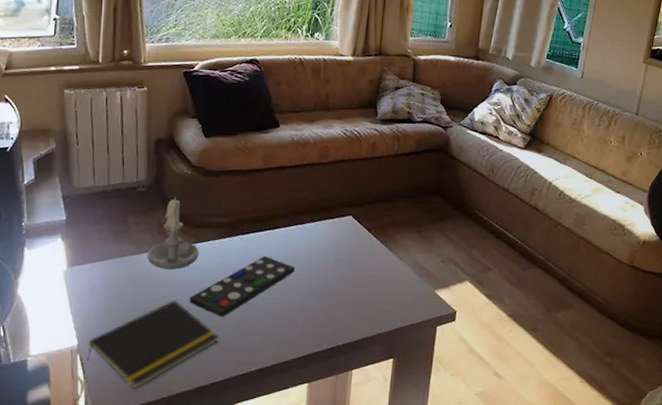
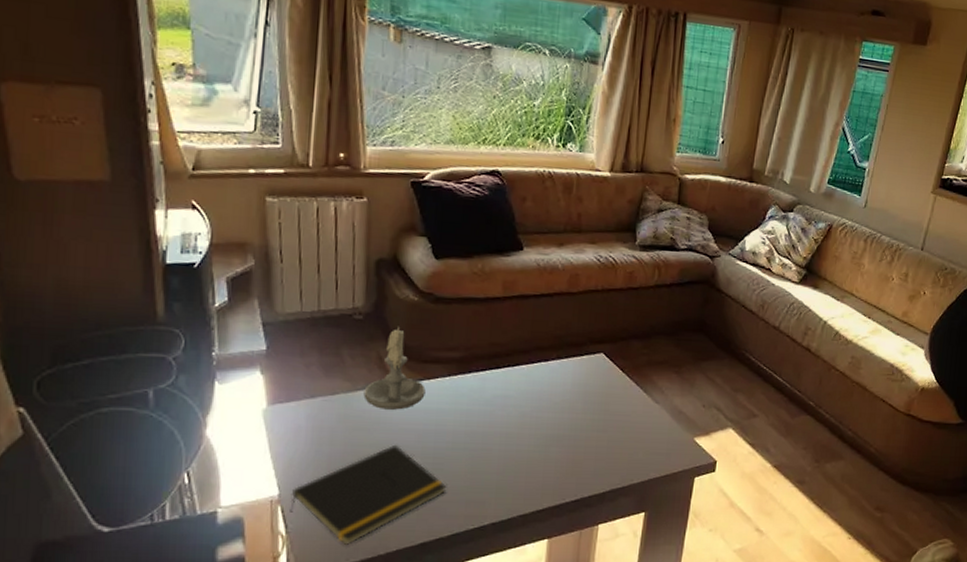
remote control: present [189,255,296,318] -> none [412,396,538,466]

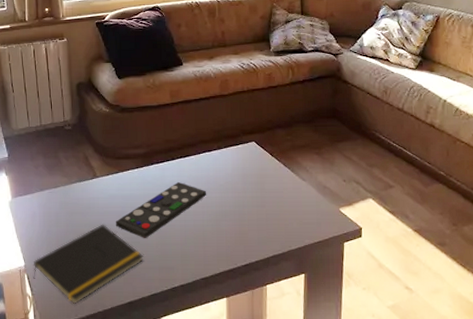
candle: present [363,326,426,410] -> none [77,132,121,197]
remote control: none [412,396,538,466] -> present [115,181,207,239]

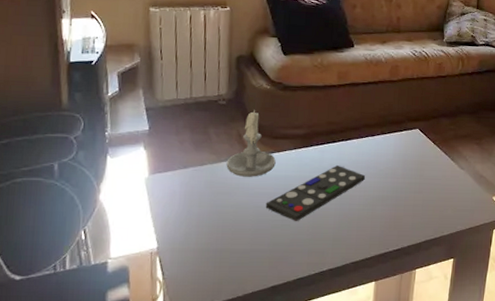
notepad: present [33,224,144,304] -> none [166,205,293,288]
candle: none [77,132,121,197] -> present [226,109,276,177]

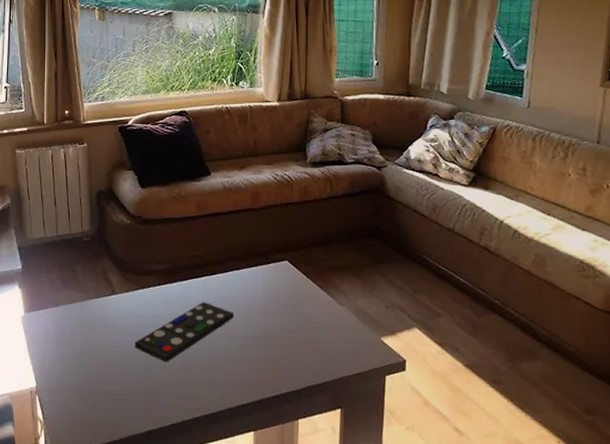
candle: present [226,109,276,177] -> none [94,245,141,315]

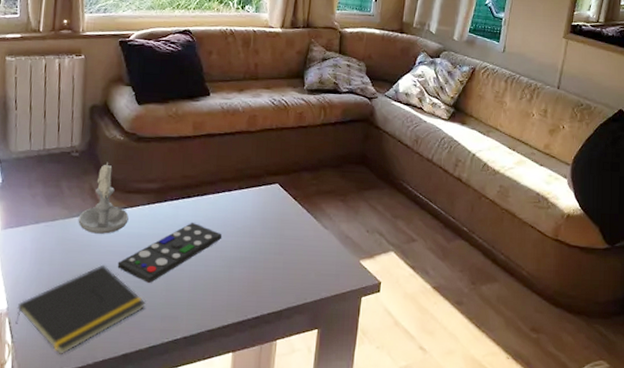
notepad: none [45,344,164,430] -> present [15,264,146,354]
candle: none [94,245,141,315] -> present [78,161,129,234]

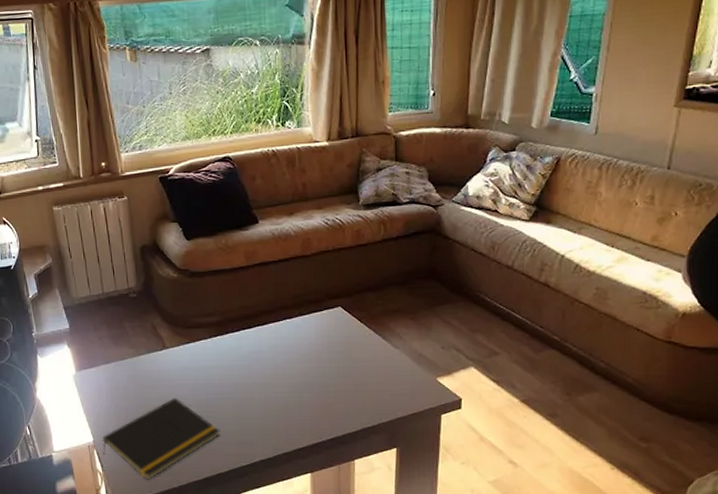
candle: present [78,161,129,234] -> none [145,299,193,369]
remote control: present [117,222,223,284] -> none [188,351,288,413]

